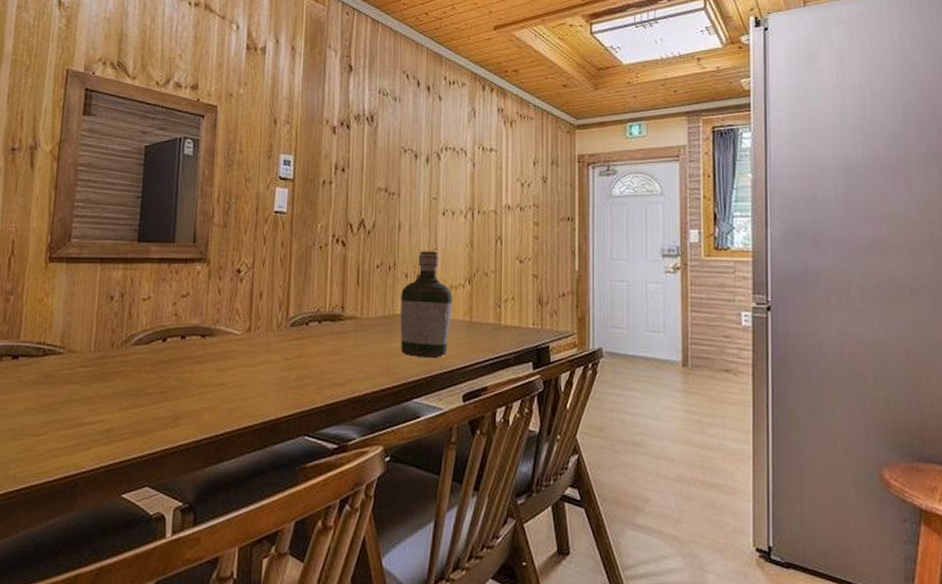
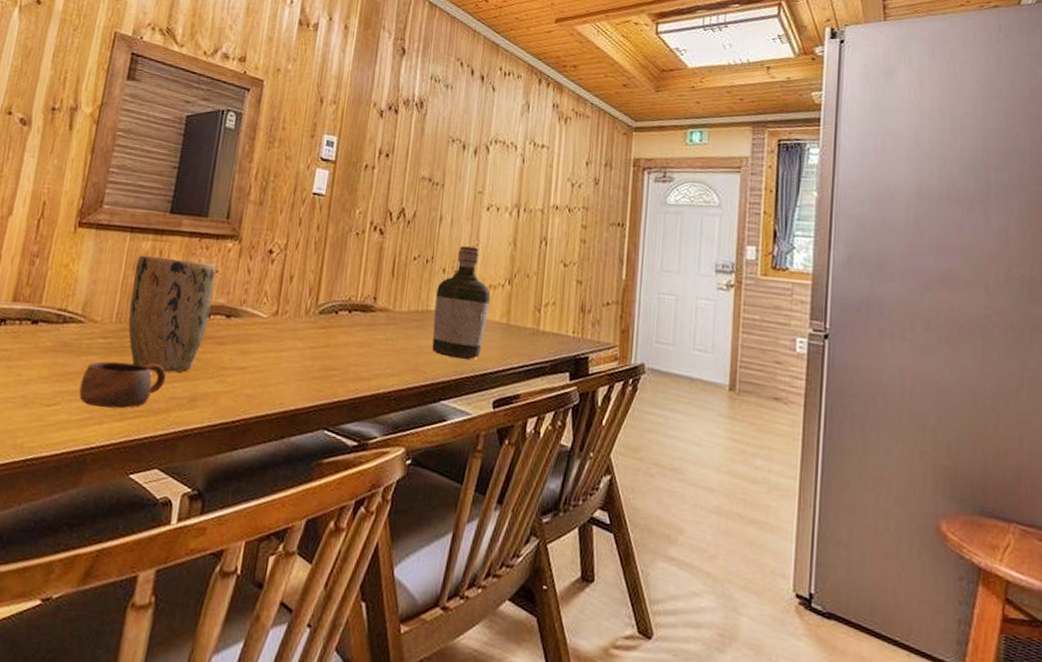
cup: none [65,386,148,433] -> present [79,361,166,409]
plant pot: none [106,284,187,395] -> present [128,255,216,373]

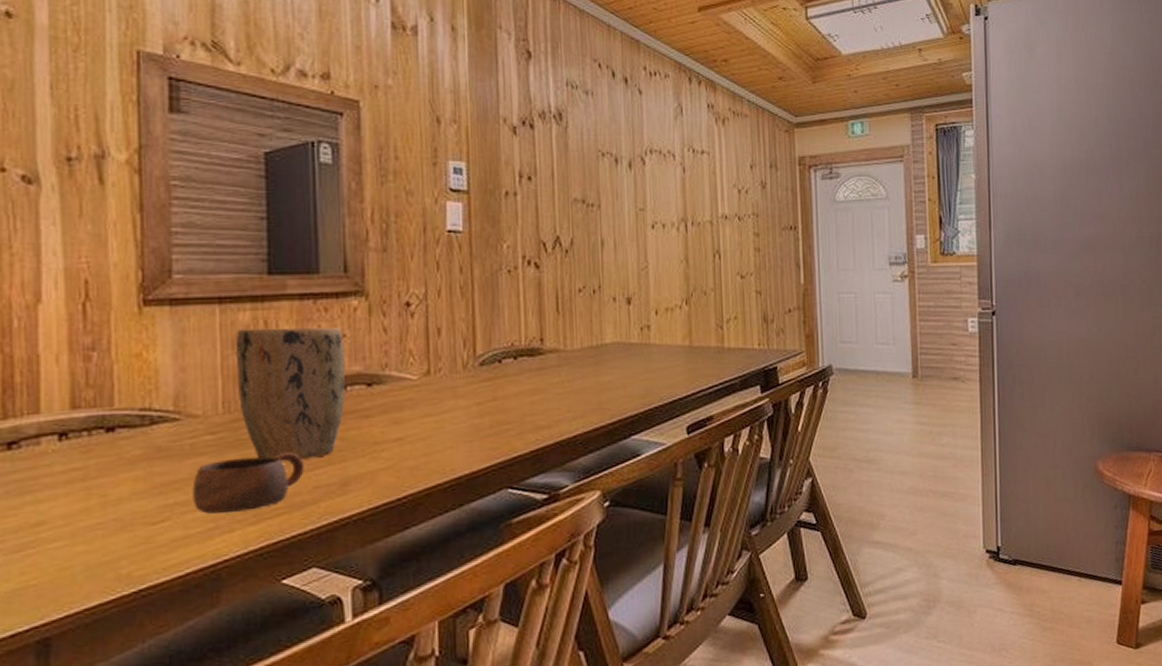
bottle: present [432,246,491,359] -> none [610,270,669,390]

